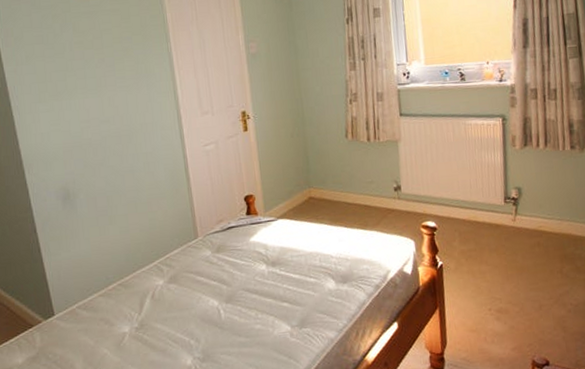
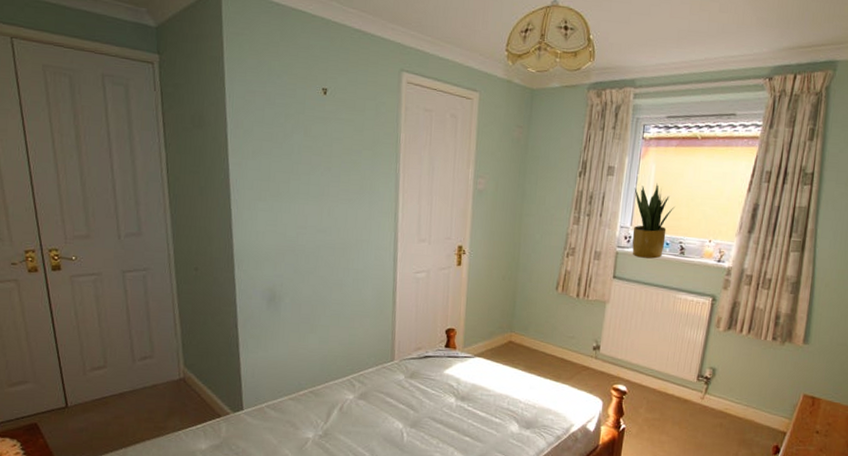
planter: none [403,16,446,92] -> present [632,183,675,259]

